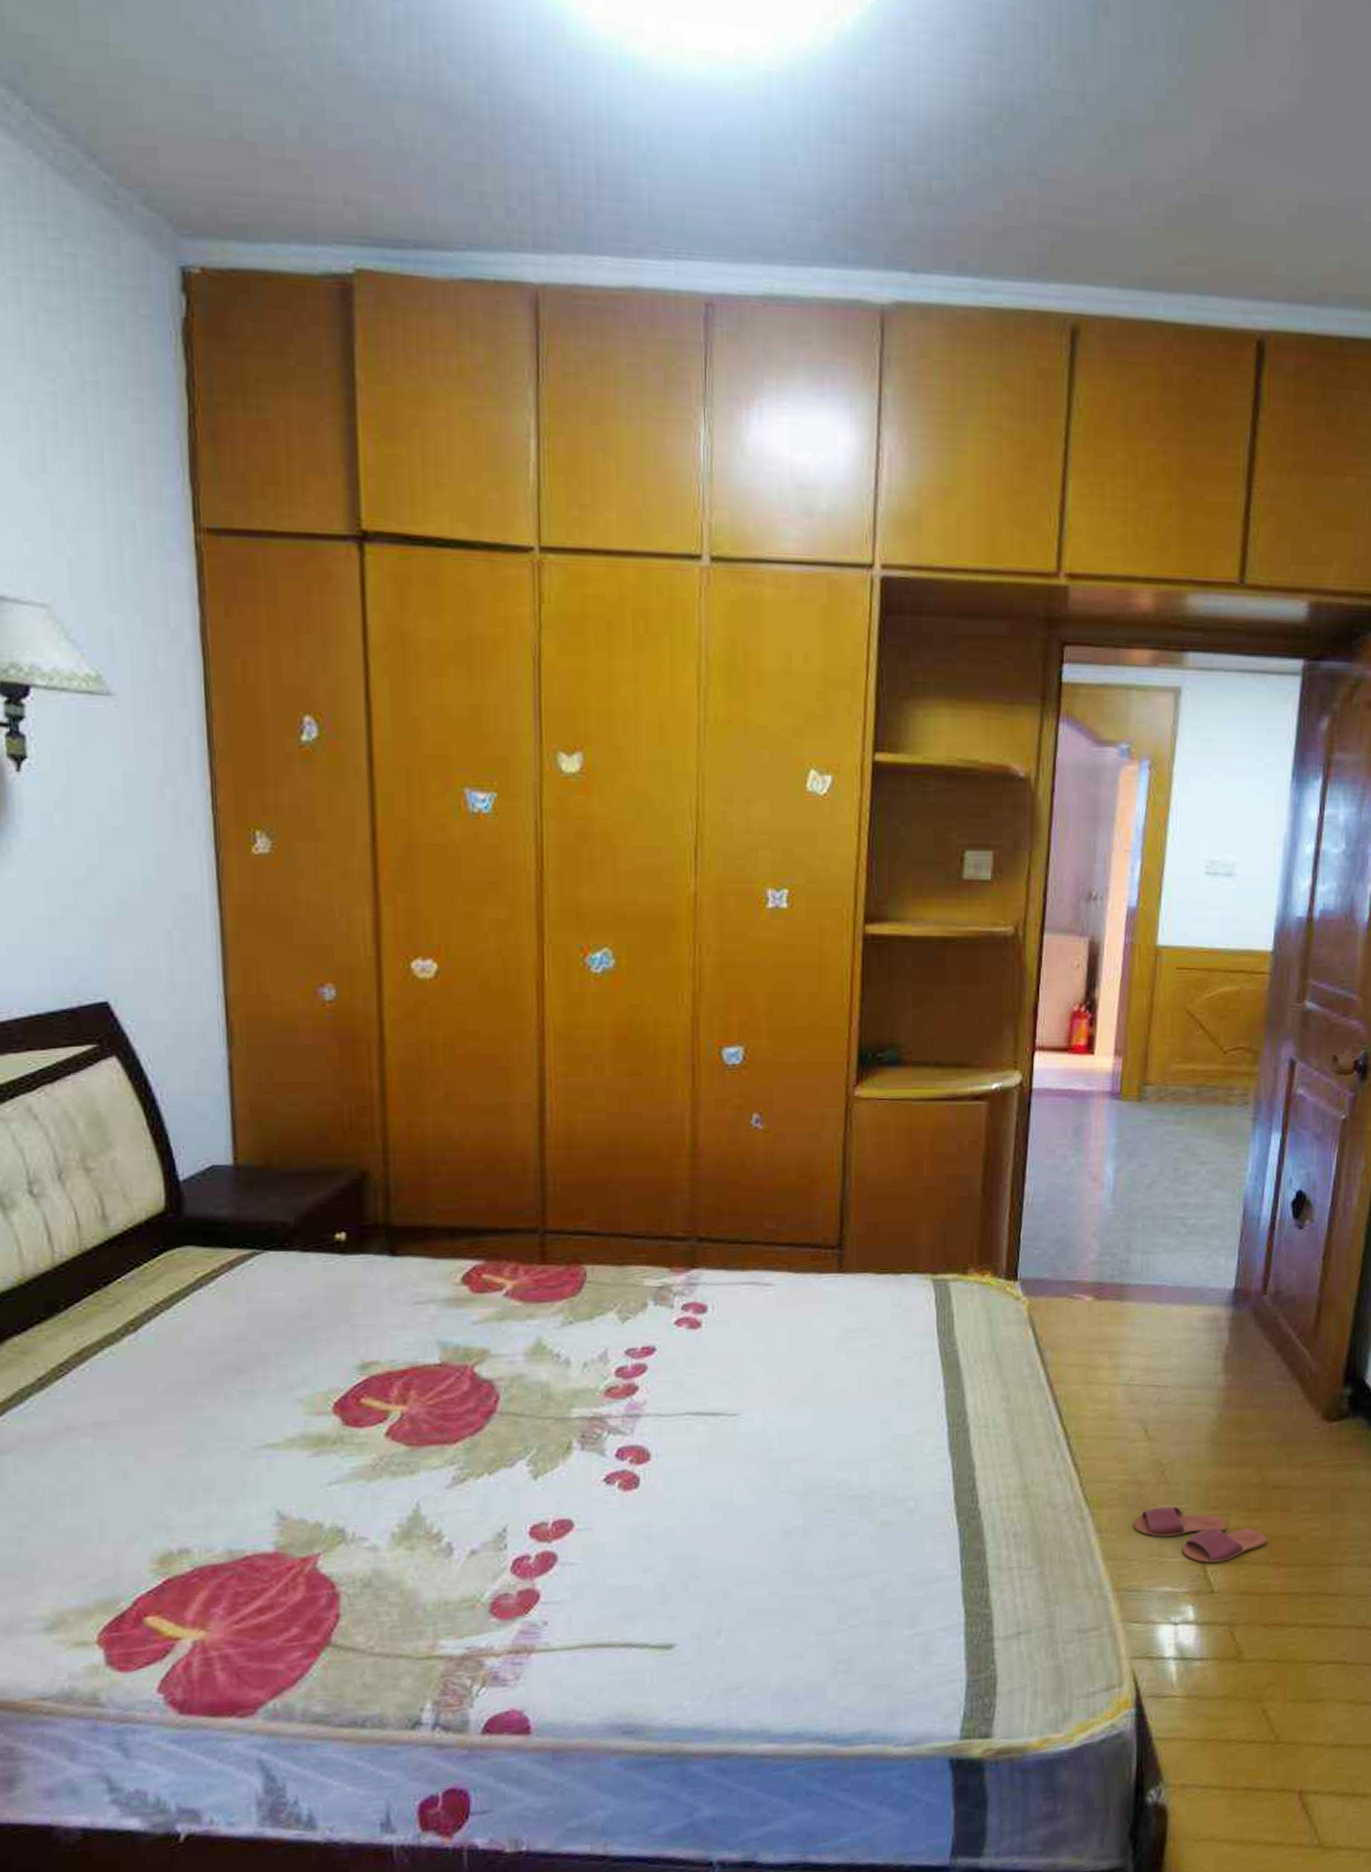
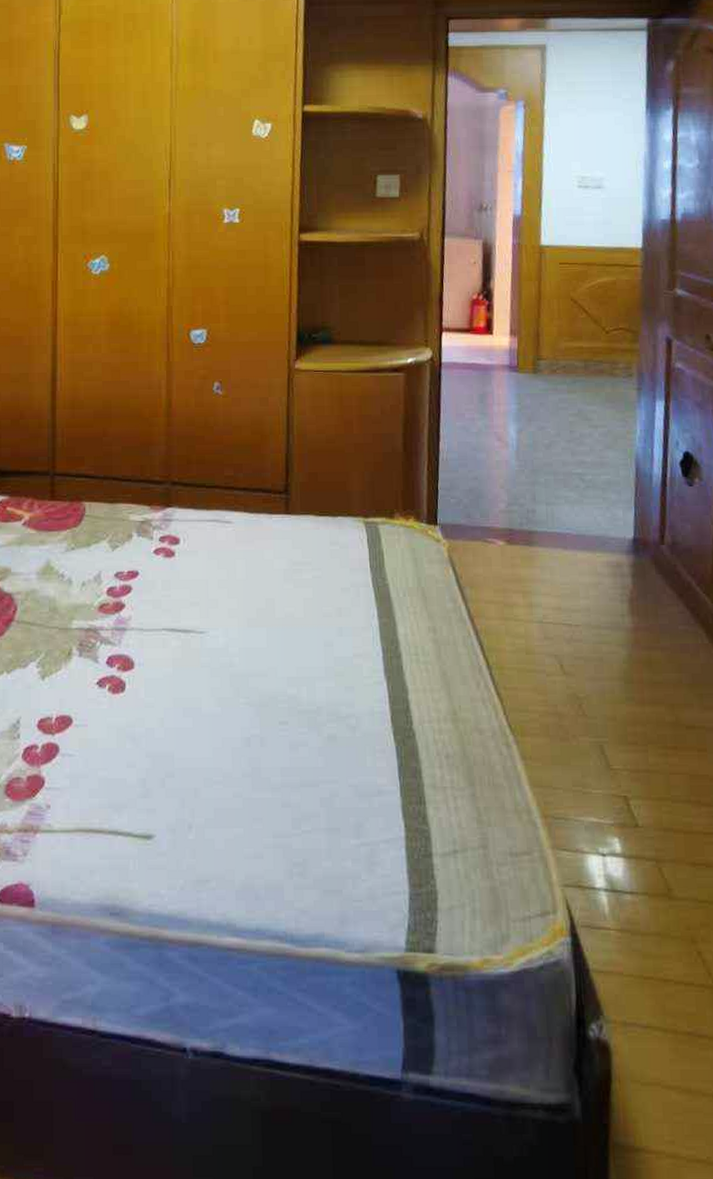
slippers: present [1133,1507,1268,1563] -> none [555,740,687,797]

